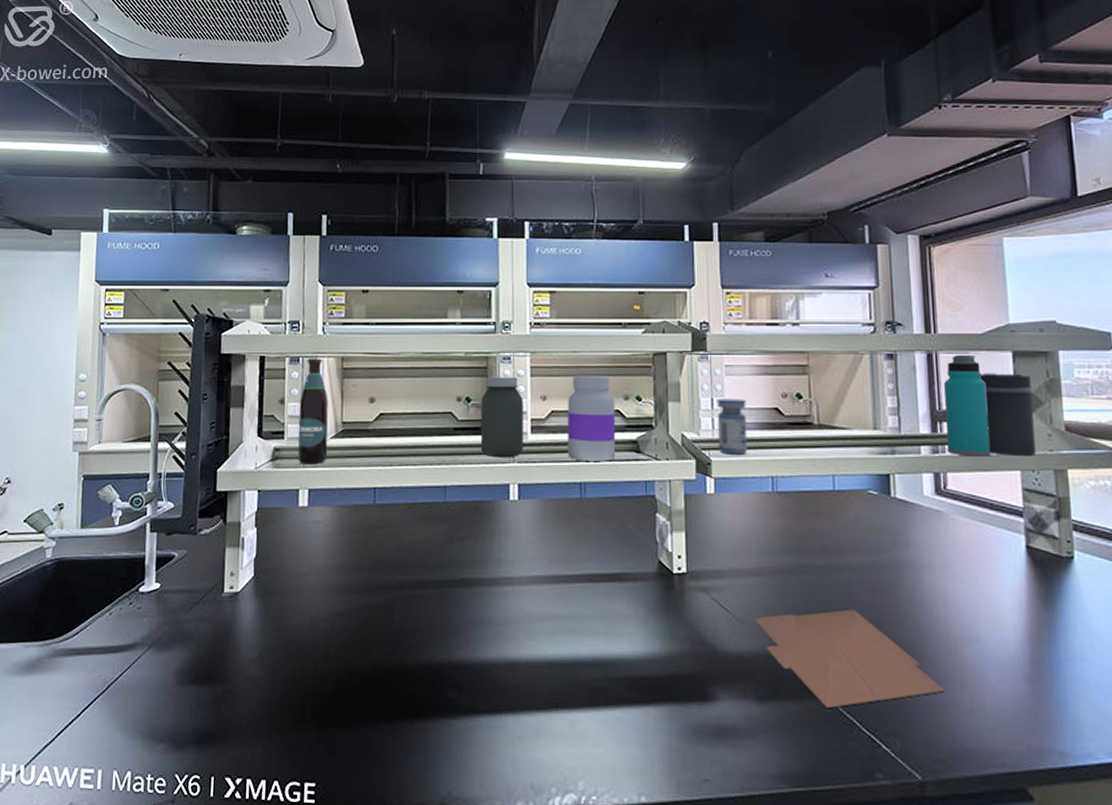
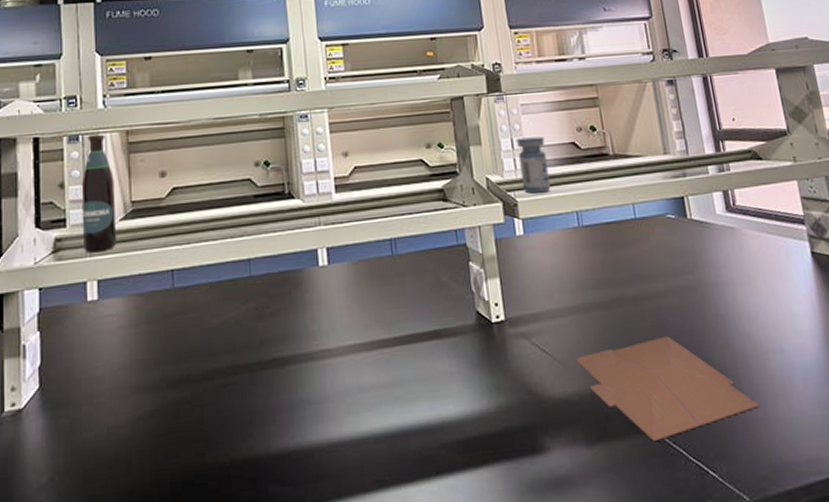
jar: present [480,377,523,458] -> none [280,135,329,223]
jar: present [568,375,616,462] -> none [370,125,423,216]
water bottle: present [943,354,991,457] -> none [720,74,770,172]
cylinder: present [978,373,1036,456] -> none [749,89,808,167]

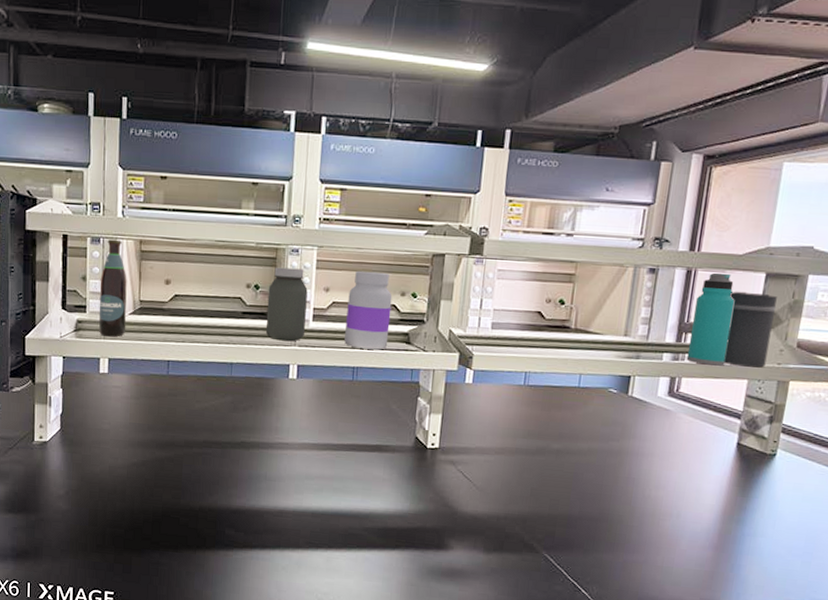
jar: none [280,135,329,223] -> present [266,267,308,342]
jar: none [370,125,423,216] -> present [344,270,393,350]
medicine: present [516,136,551,194] -> none [481,300,513,351]
papers: present [575,336,759,442] -> none [491,485,642,561]
water bottle: none [720,74,770,172] -> present [686,272,735,366]
cylinder: none [749,89,808,167] -> present [723,291,777,368]

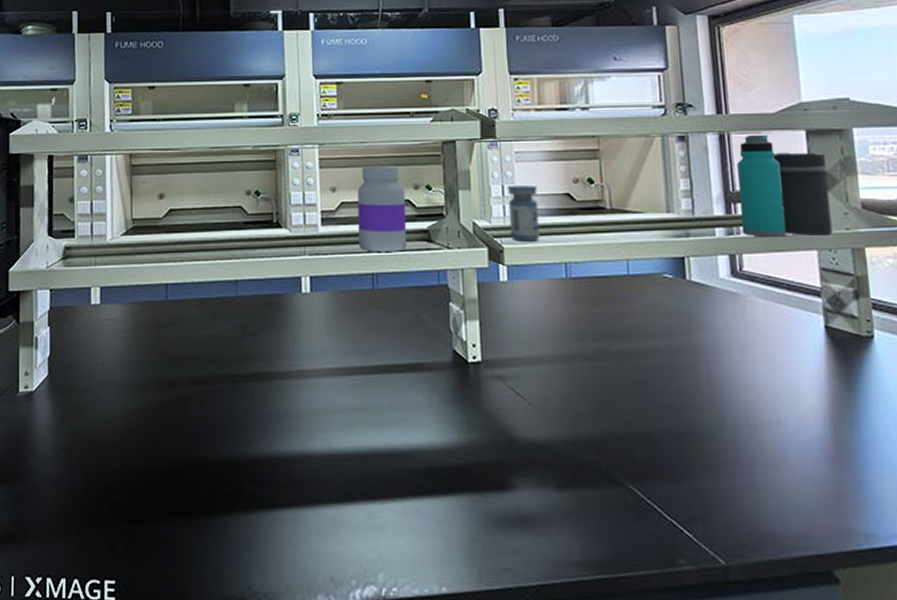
bottle: present [98,239,127,337] -> none [88,156,119,262]
jar: present [266,267,308,342] -> none [270,169,314,251]
medicine: none [481,300,513,351] -> present [507,185,540,241]

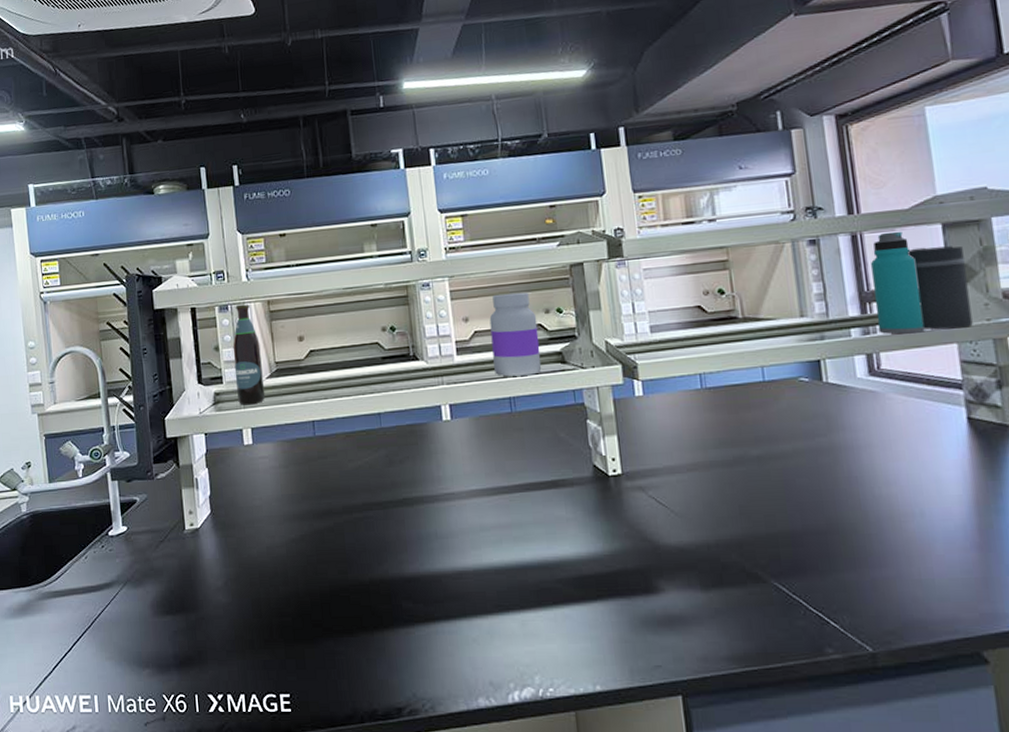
bottle: none [88,156,119,262] -> present [232,304,266,405]
medicine: present [507,185,540,241] -> none [637,300,673,357]

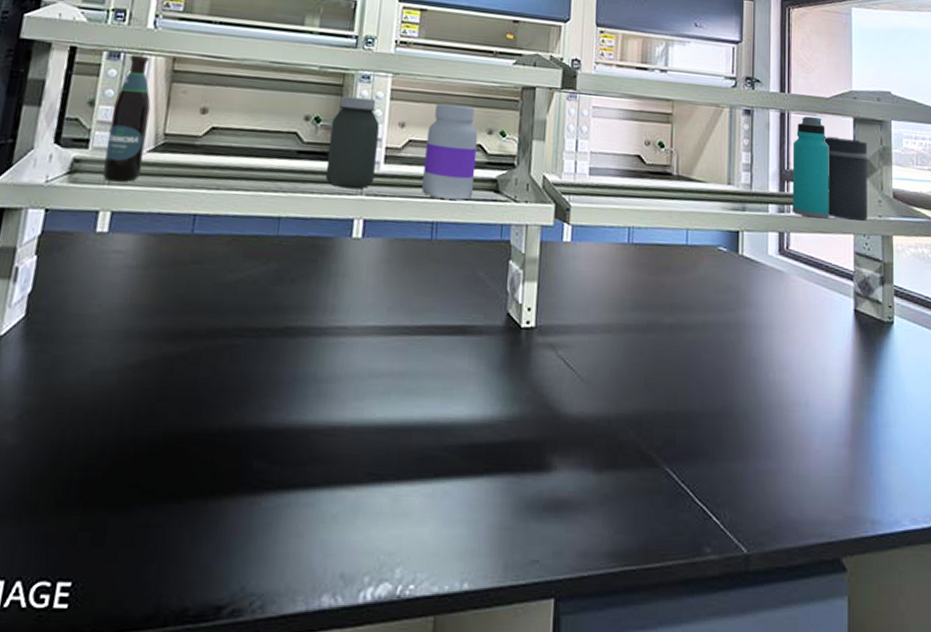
jar: none [404,302,451,382] -> present [326,96,380,189]

